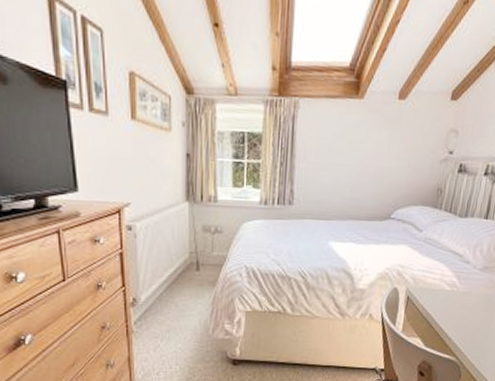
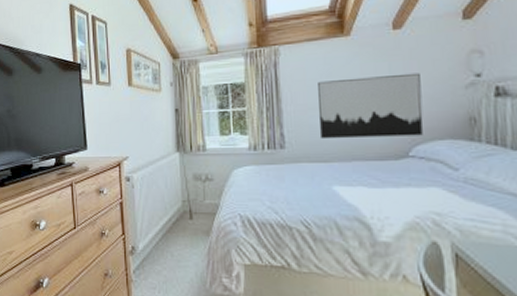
wall art: none [324,141,411,201] -> present [318,73,423,140]

